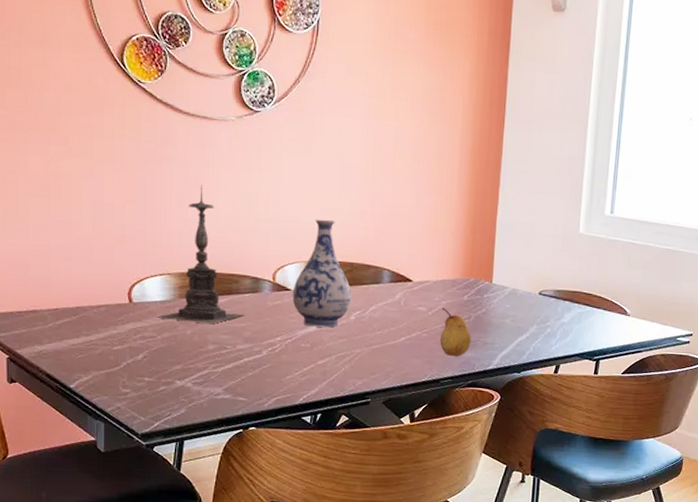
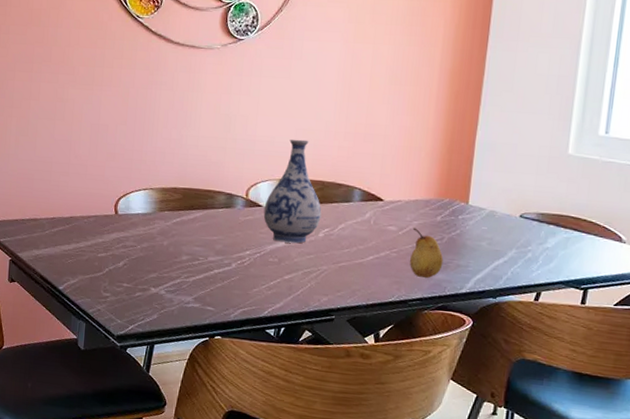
candle holder: present [156,185,244,325] -> none [138,107,217,237]

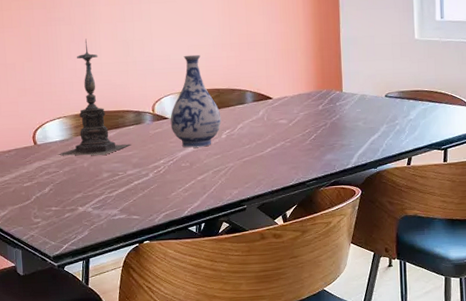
candle holder: none [138,107,217,237] -> present [57,39,131,156]
fruit: present [410,227,444,279] -> none [300,118,330,161]

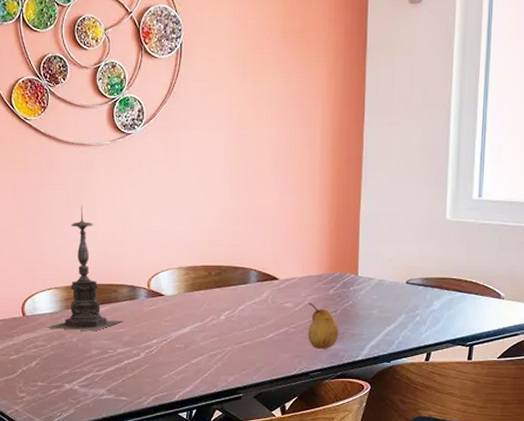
vase: present [170,54,222,148] -> none [166,227,221,328]
fruit: none [300,118,330,161] -> present [308,302,339,350]

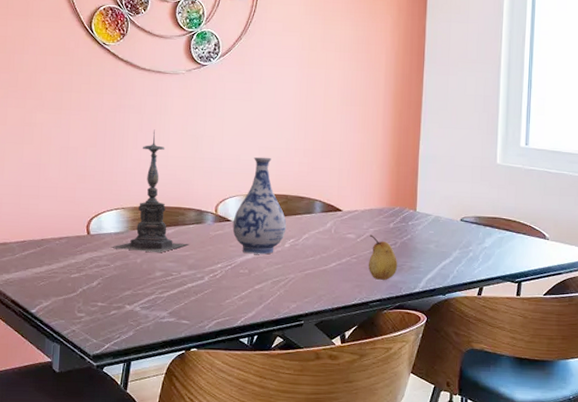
vase: none [166,227,221,328] -> present [232,157,287,255]

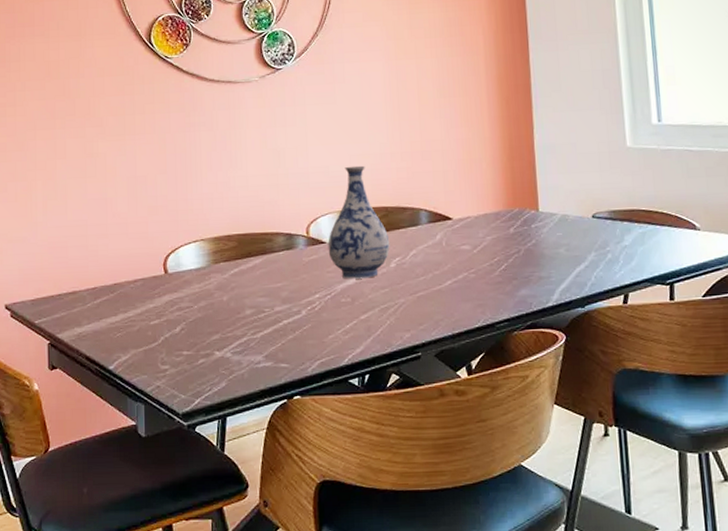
candle holder: present [110,129,189,253] -> none [192,147,280,288]
fruit: present [369,234,398,281] -> none [487,243,525,297]

